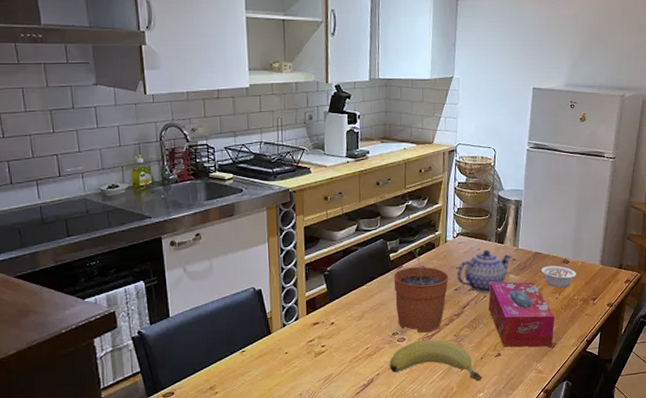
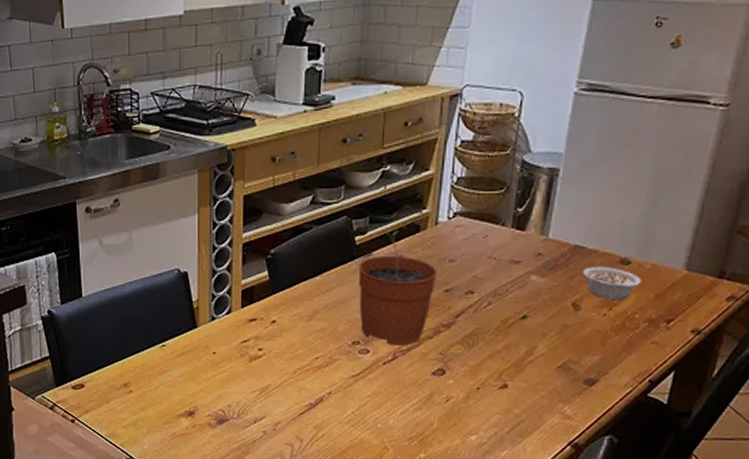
banana: present [390,339,483,381] -> none [346,354,478,419]
teapot: present [456,250,513,293] -> none [449,238,538,299]
tissue box: present [488,282,555,347] -> none [494,285,599,383]

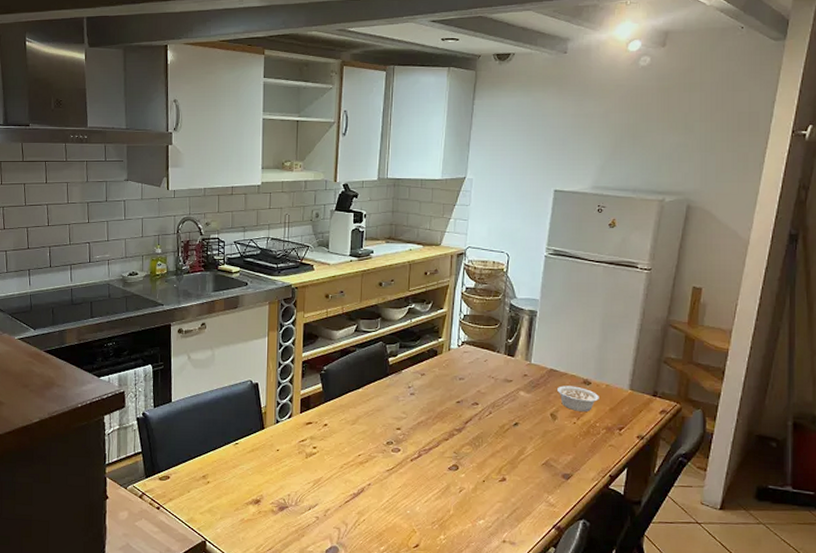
plant pot: present [358,230,437,346] -> none [391,354,451,446]

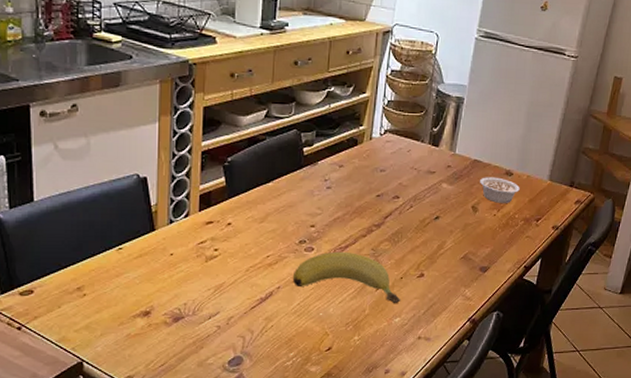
banana: none [382,453,484,507] -> present [293,251,401,304]

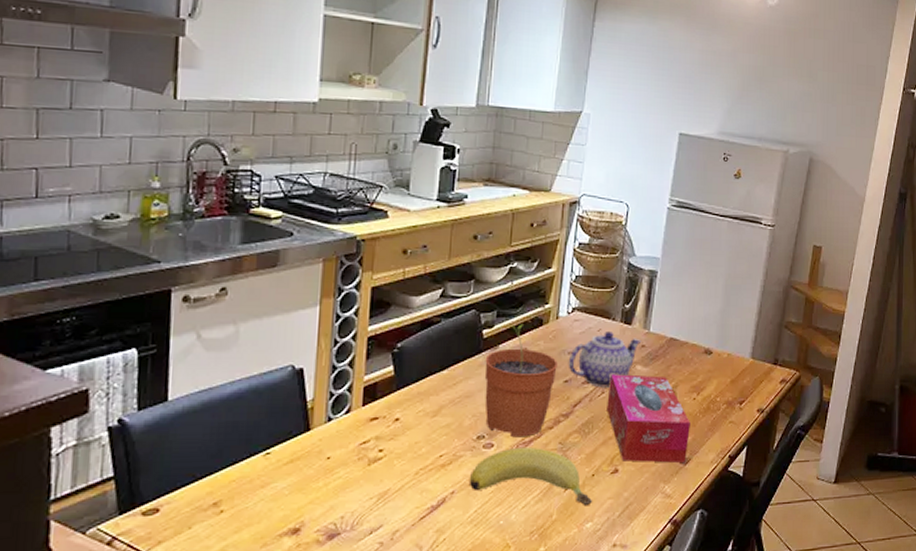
plant pot: none [305,143,371,243] -> present [484,324,558,438]
teapot: none [380,152,448,203] -> present [568,332,642,388]
tissue box: none [415,191,490,270] -> present [607,374,691,463]
legume: present [480,177,520,203] -> none [677,356,720,385]

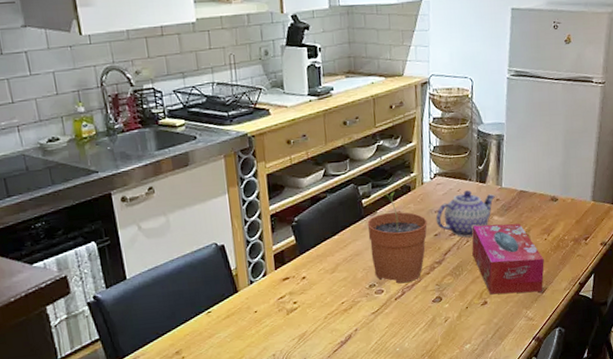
banana: present [470,447,593,506] -> none [368,290,469,332]

